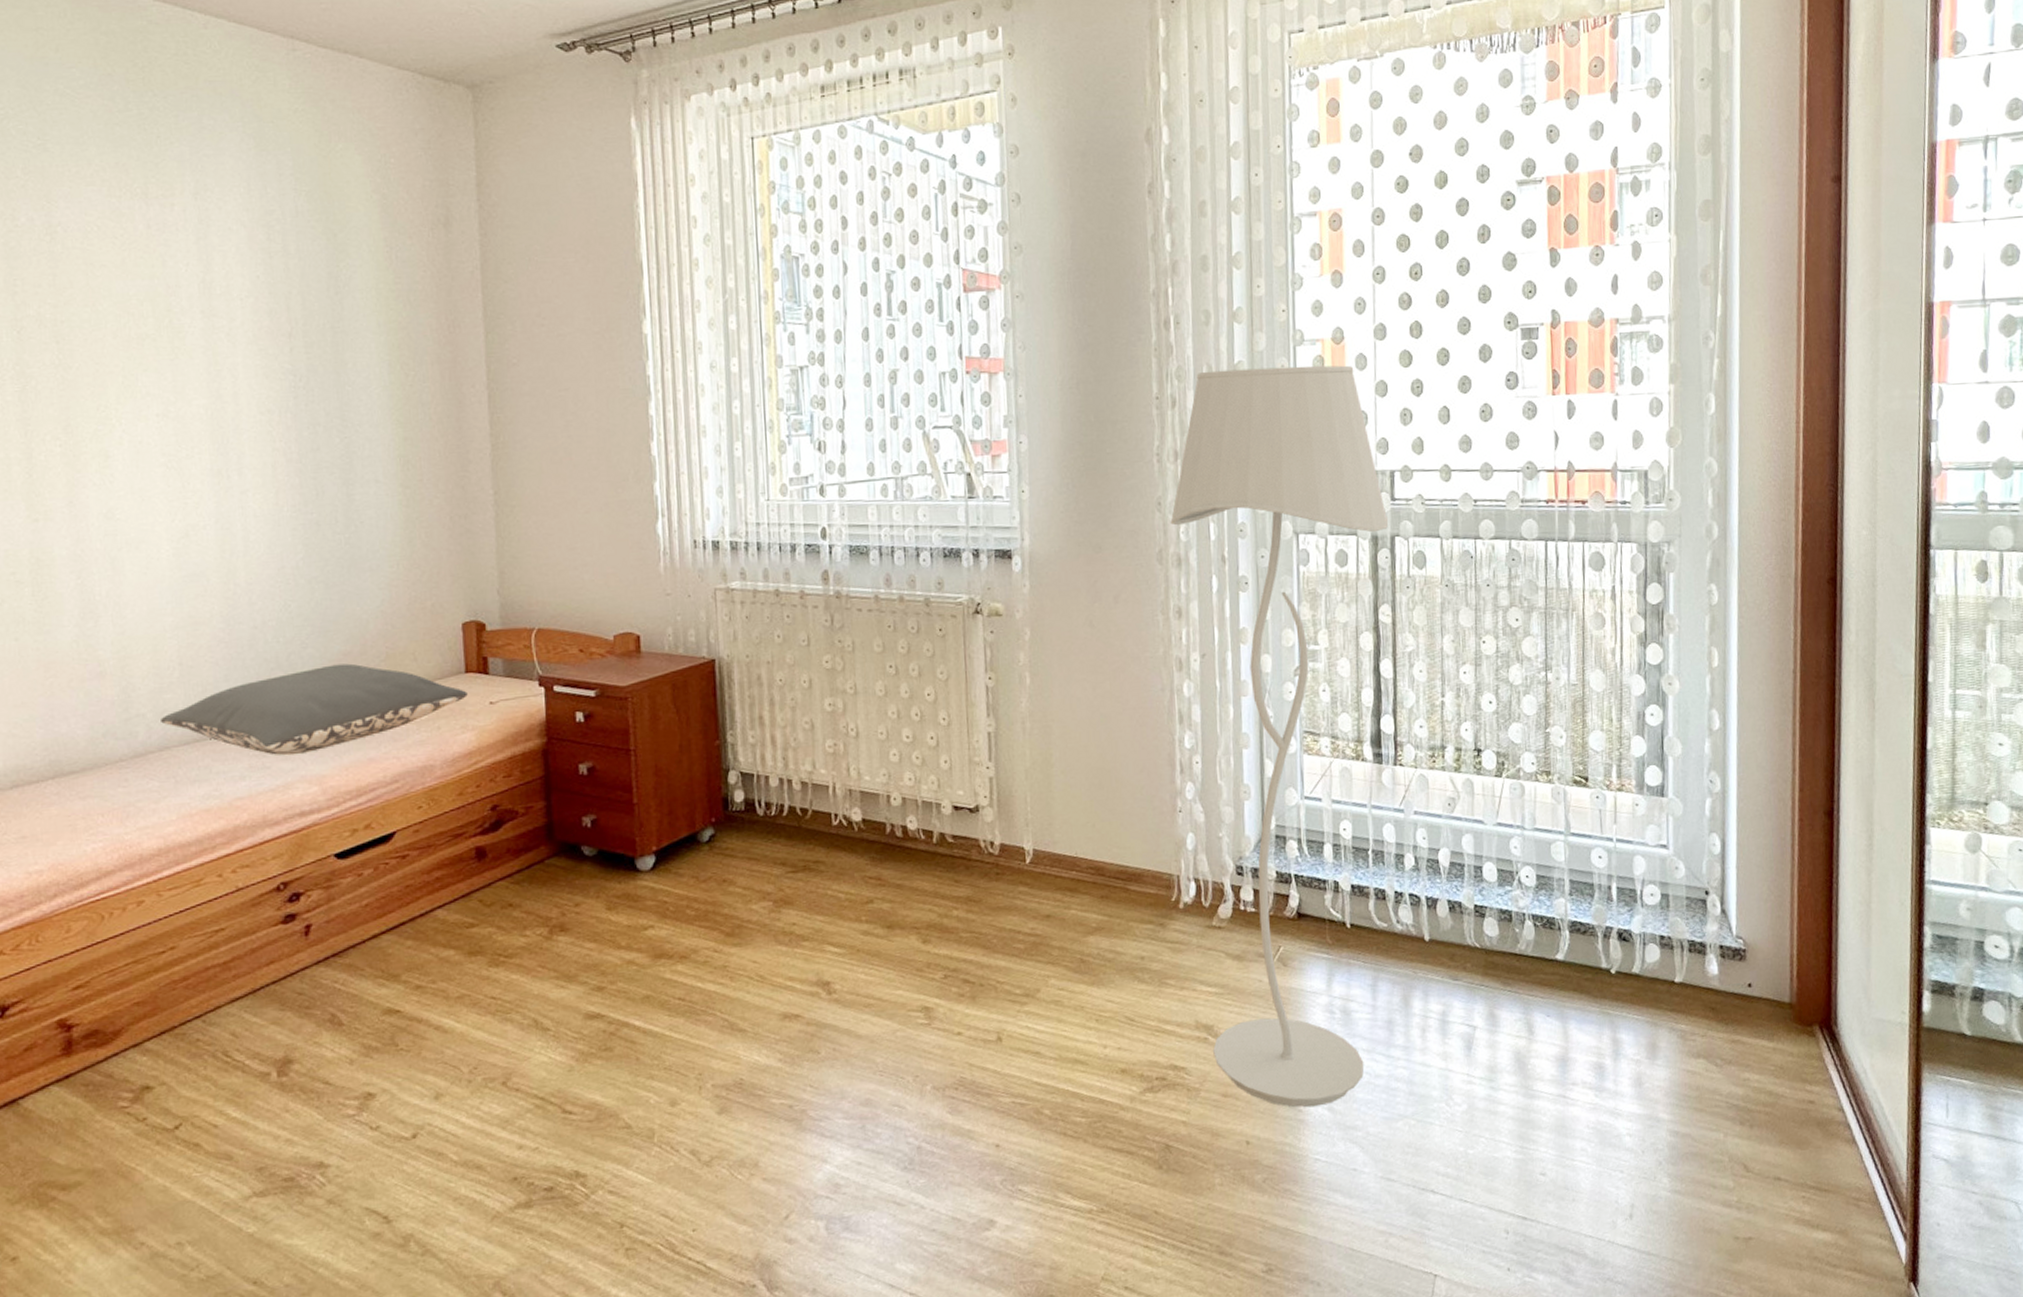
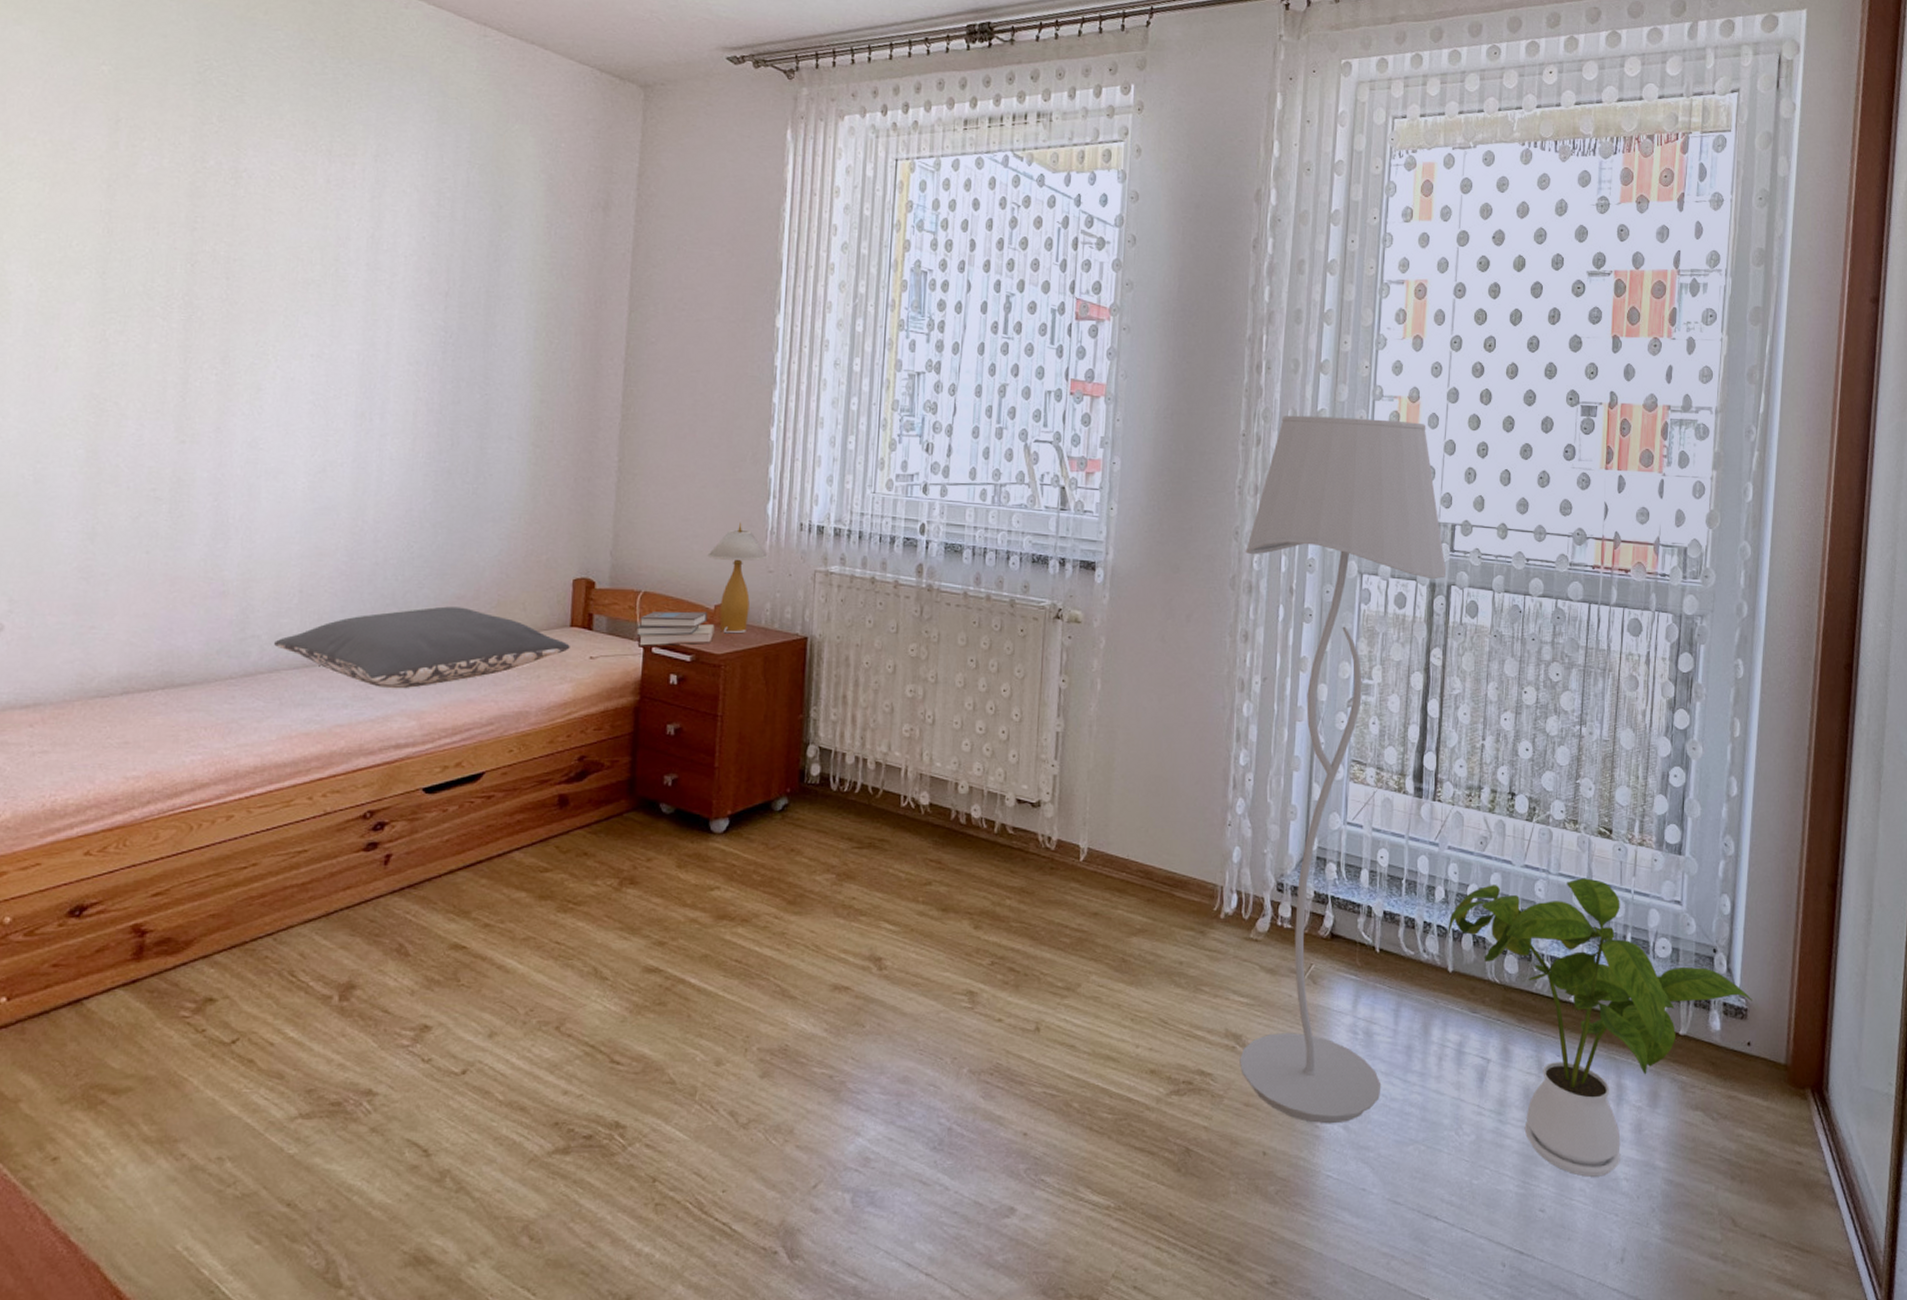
books: none [535,643,617,686] -> present [636,611,715,646]
table lamp: none [599,545,665,664] -> present [707,522,769,634]
house plant: none [1420,830,1750,1136] -> present [1447,878,1752,1177]

